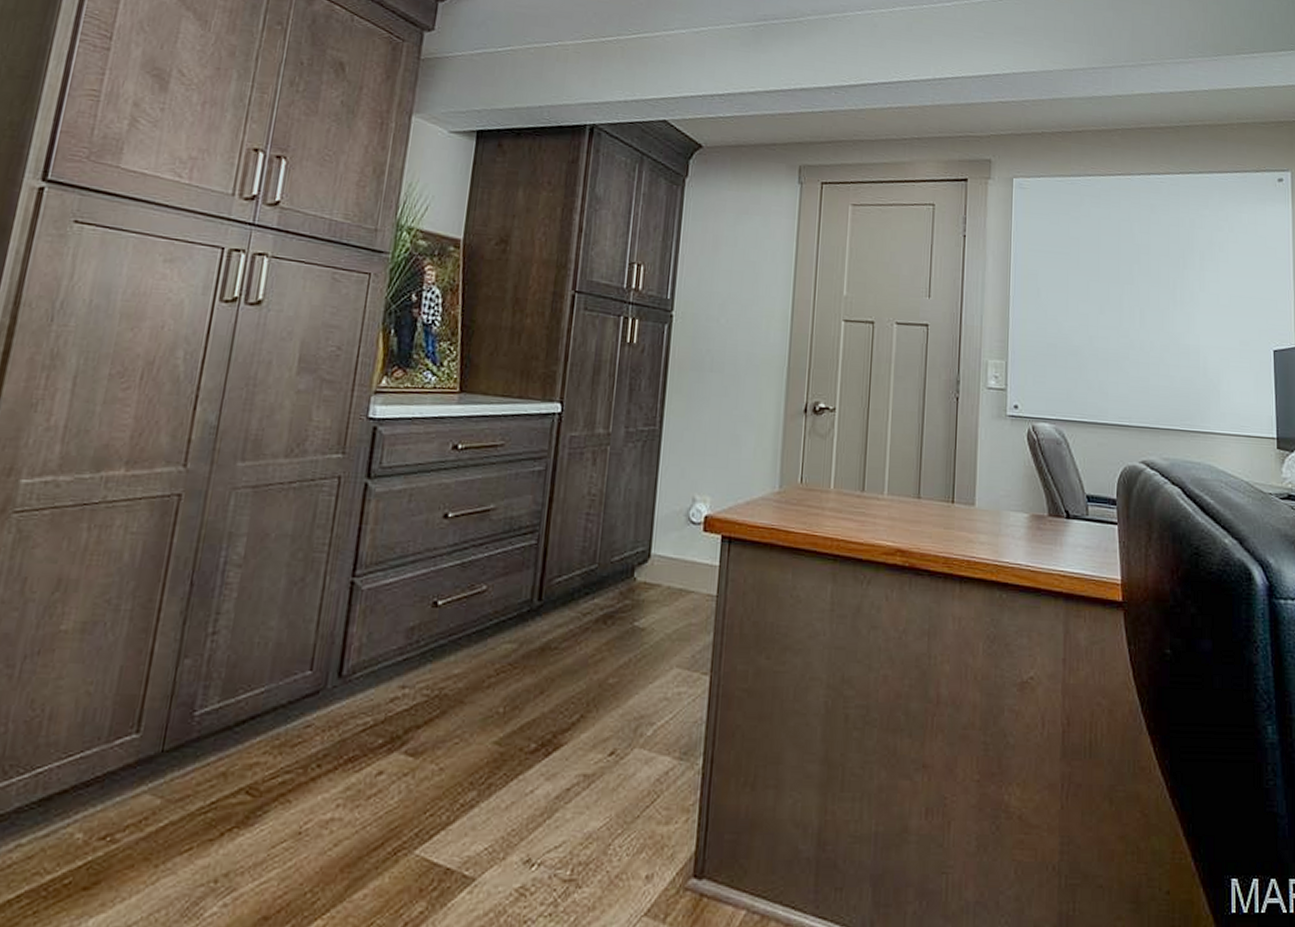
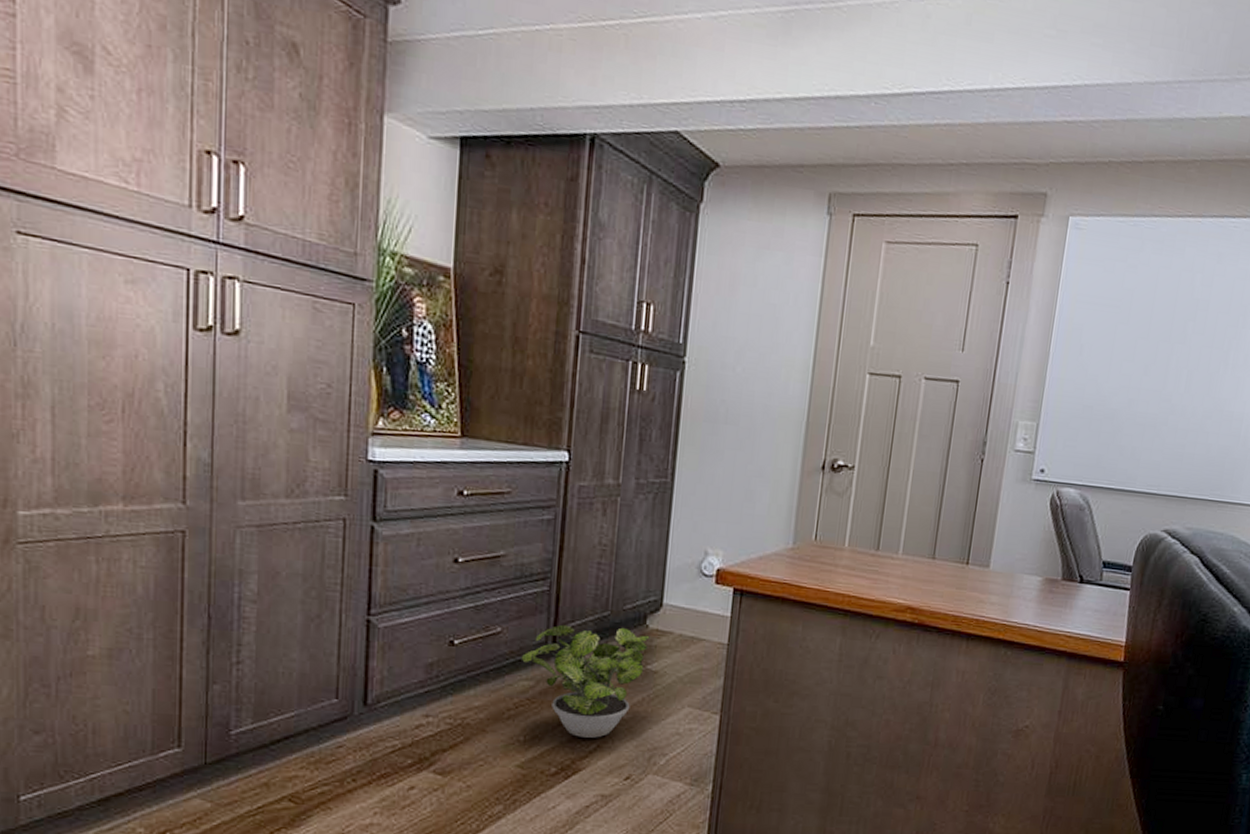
potted plant: none [504,580,638,707] -> present [520,624,650,738]

